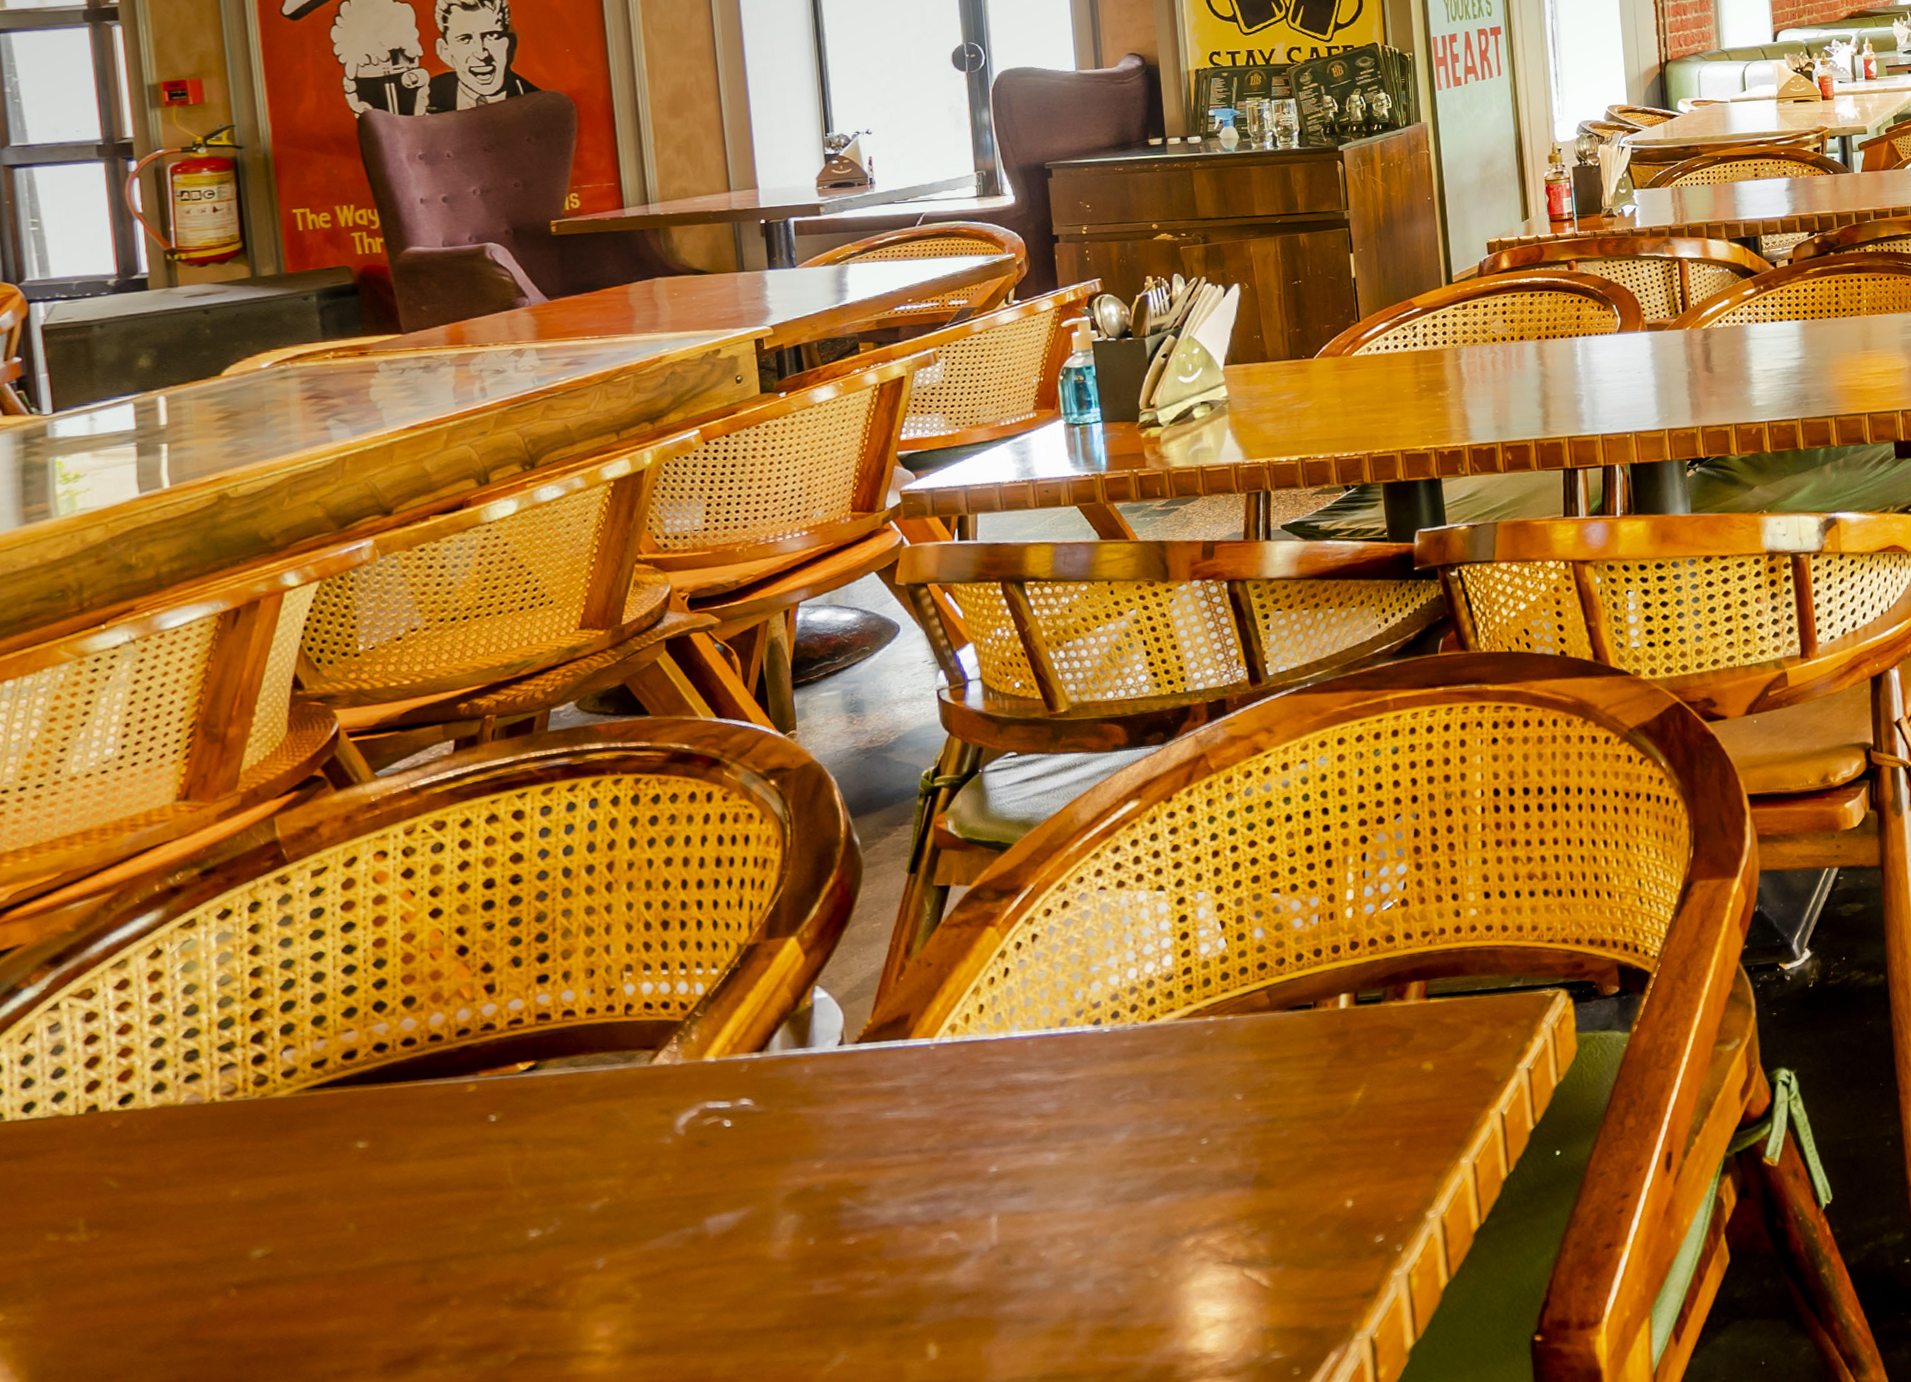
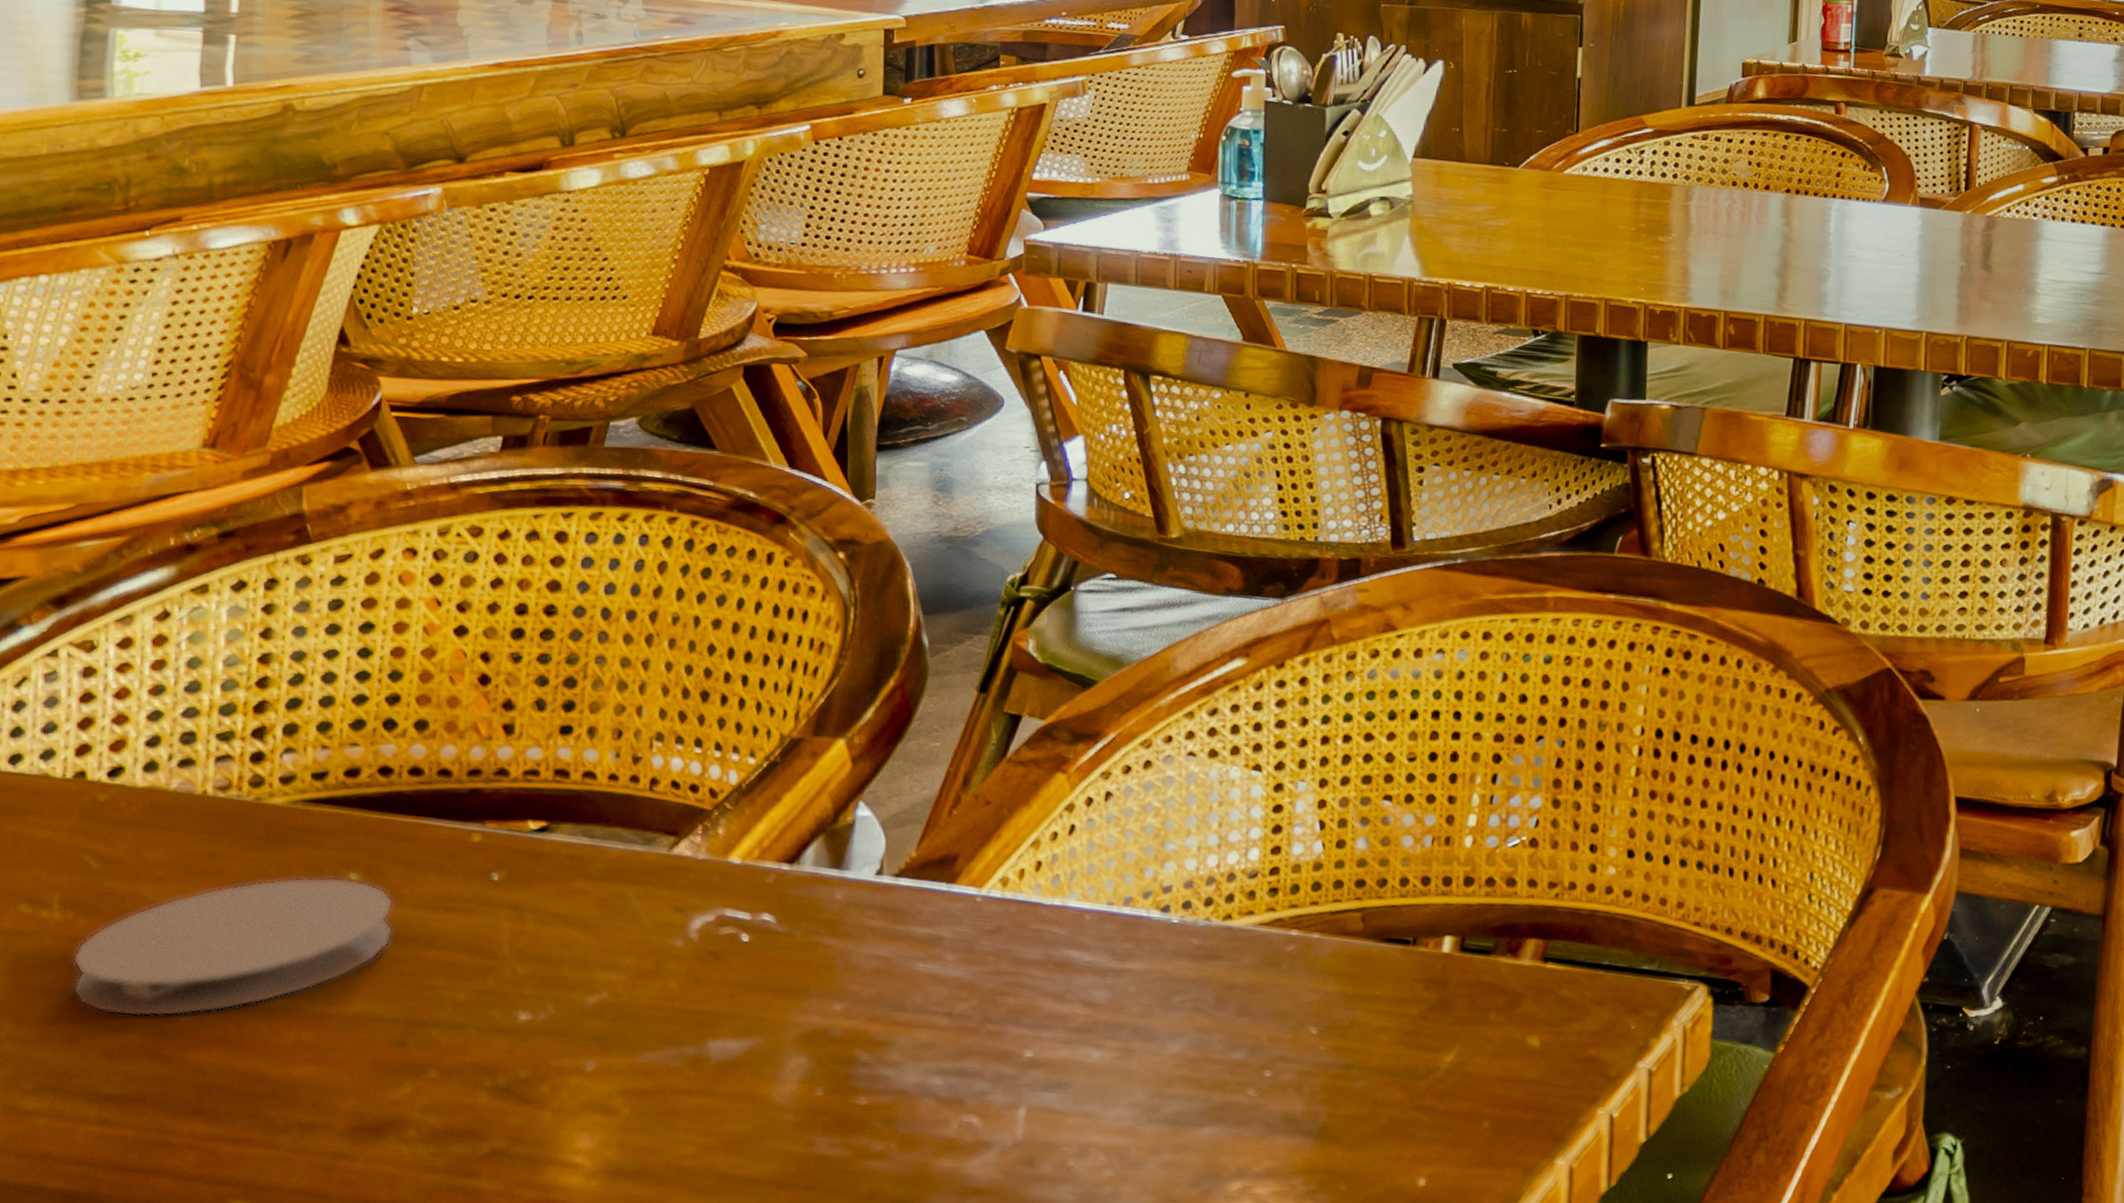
coaster: none [103,1147,404,1314] -> present [72,877,393,1017]

